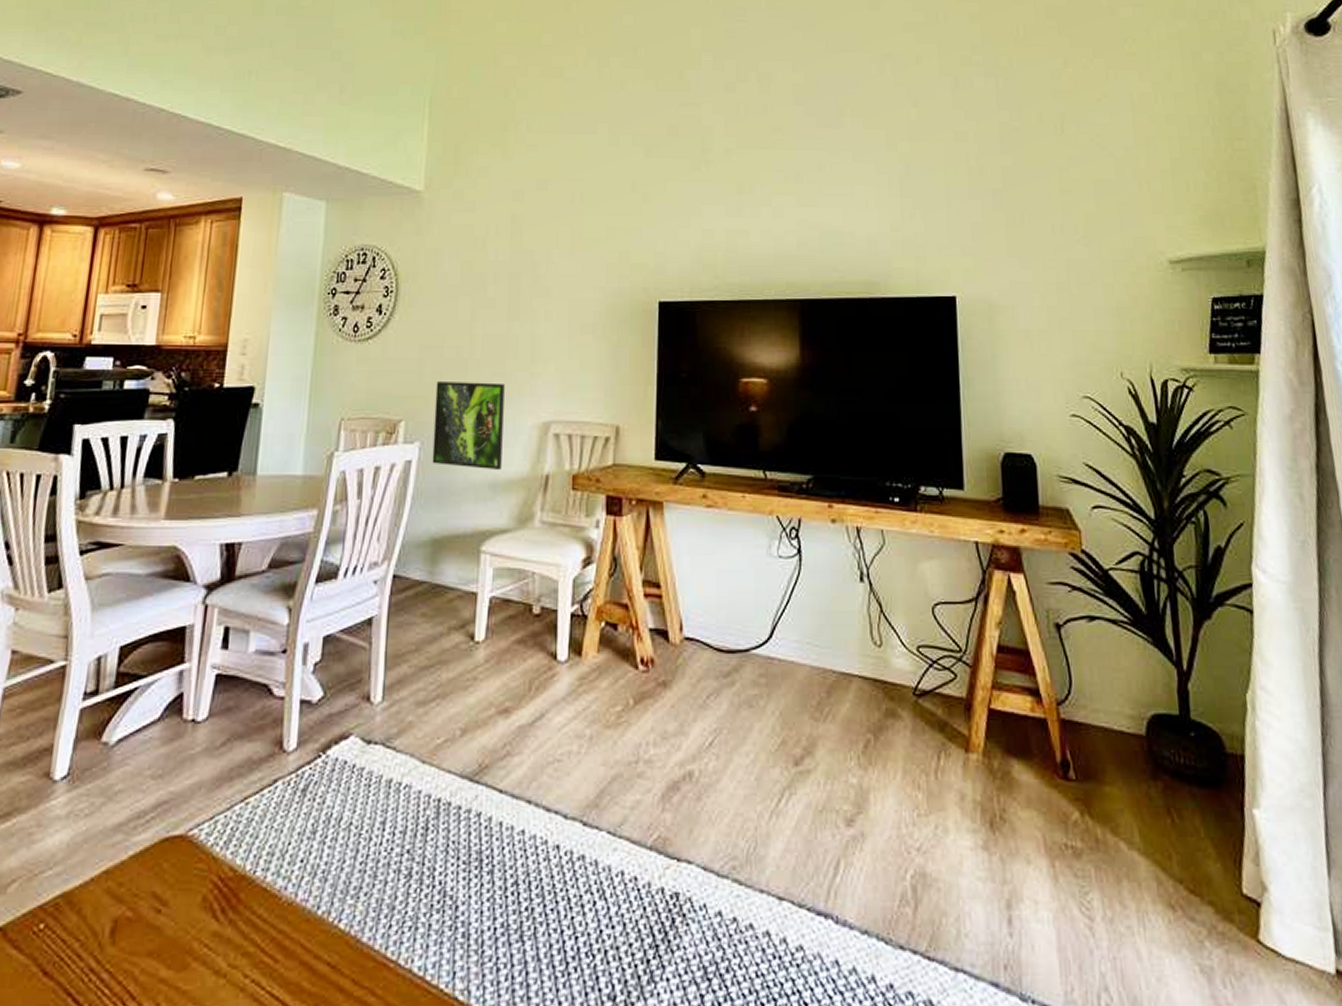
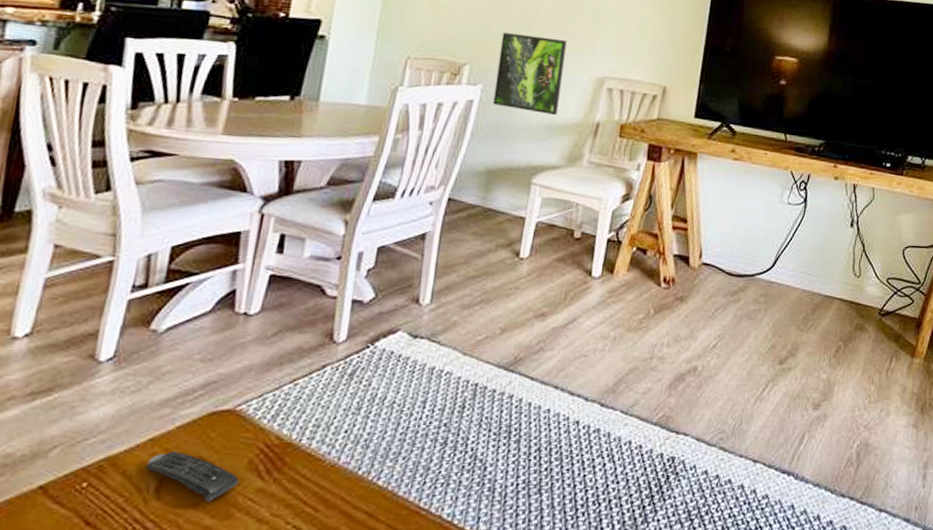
remote control: none [100,885,194,948] -> present [145,451,239,502]

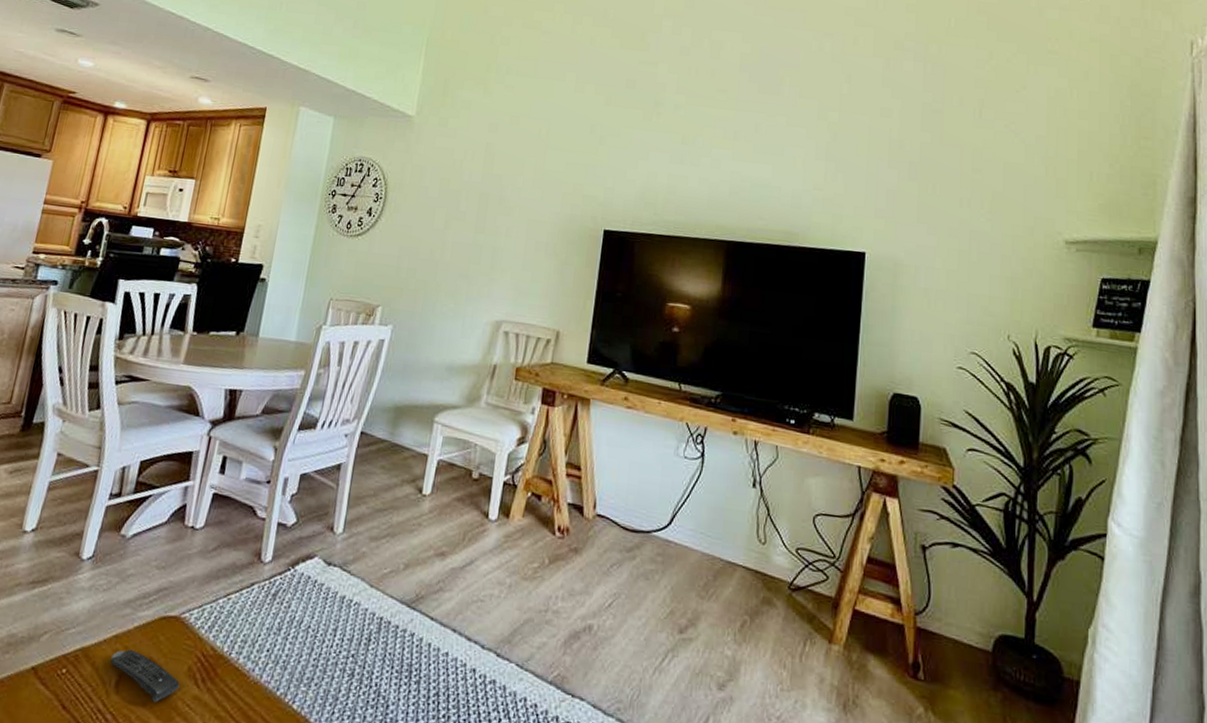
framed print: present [492,32,567,116] -> none [401,277,467,357]

